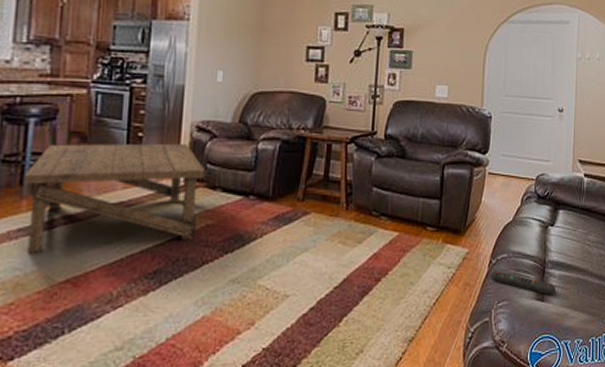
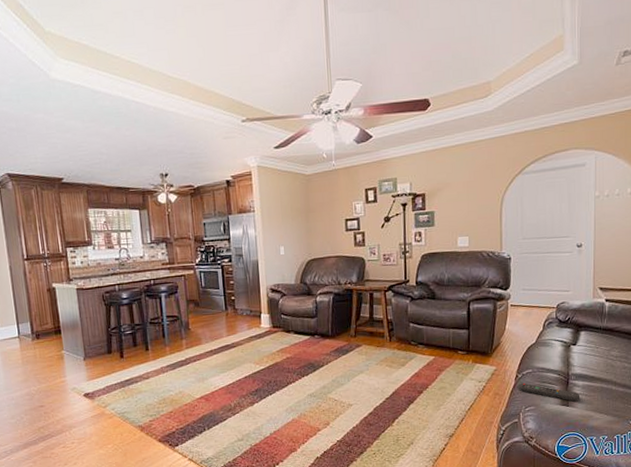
coffee table: present [22,143,205,253] -> none [164,301,281,381]

